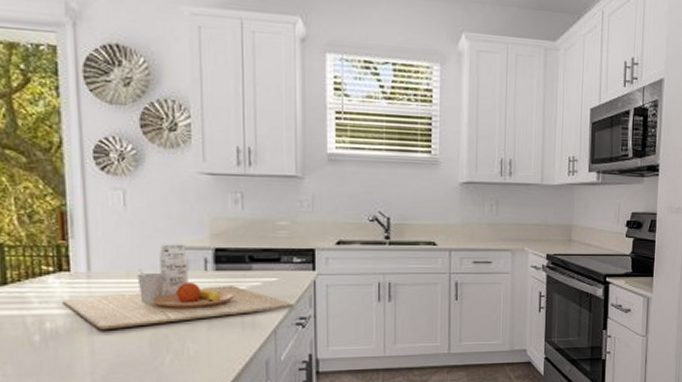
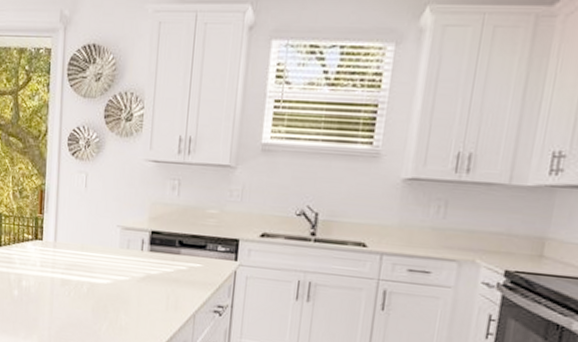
cutting board: present [62,244,294,331] -> none [35,223,214,296]

